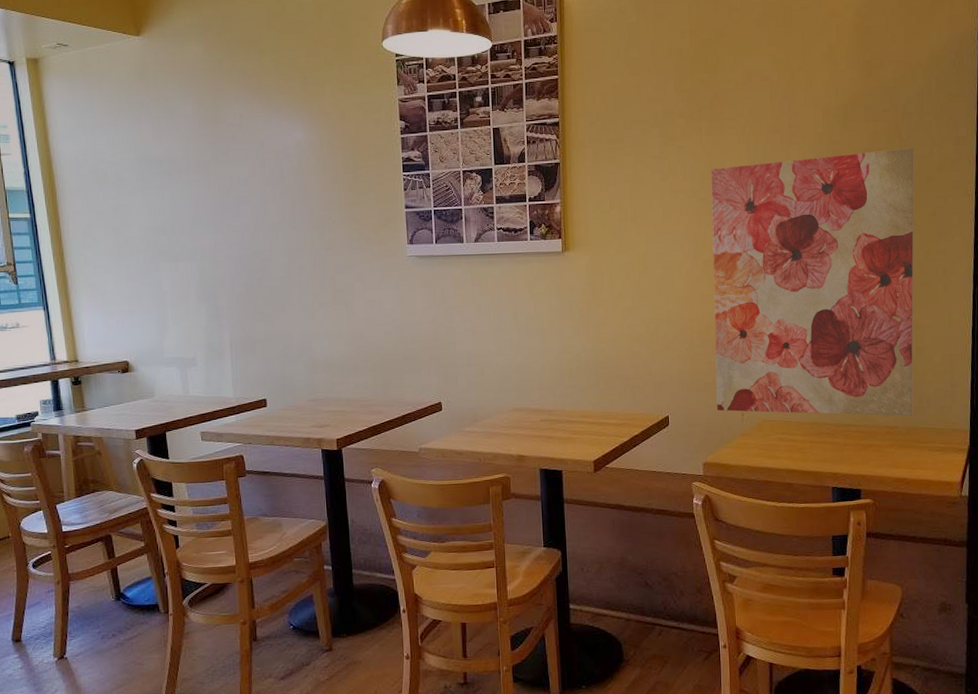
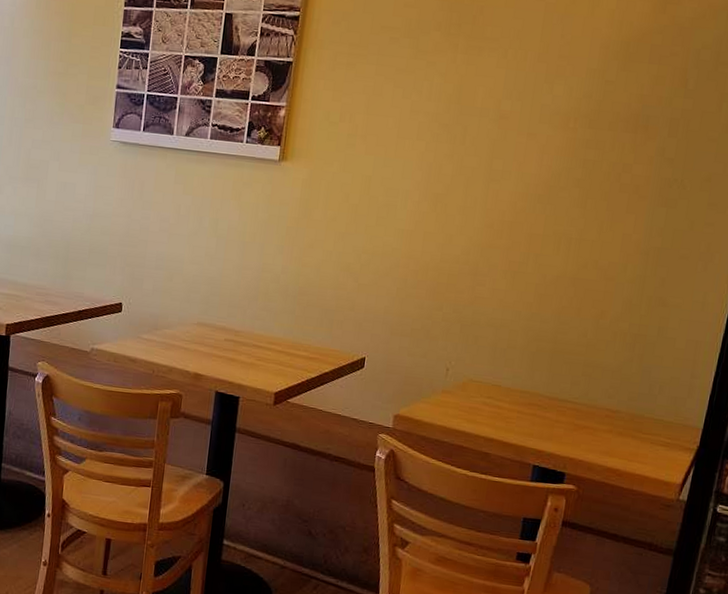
wall art: present [710,148,914,416] -> none [420,92,699,402]

